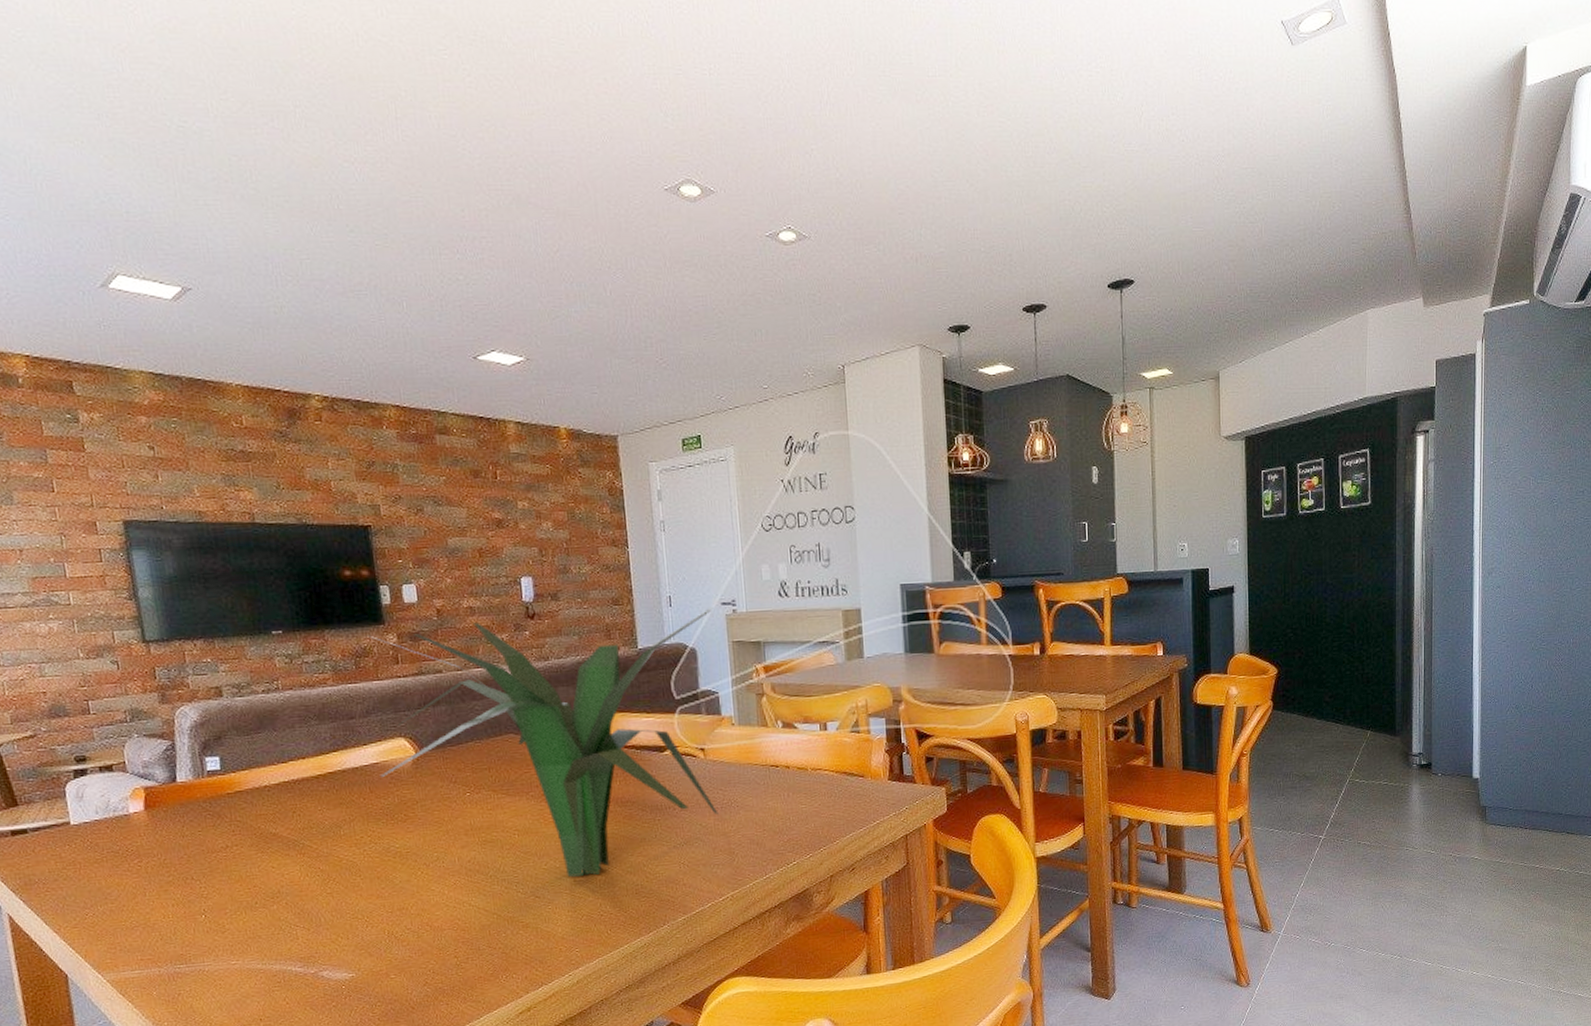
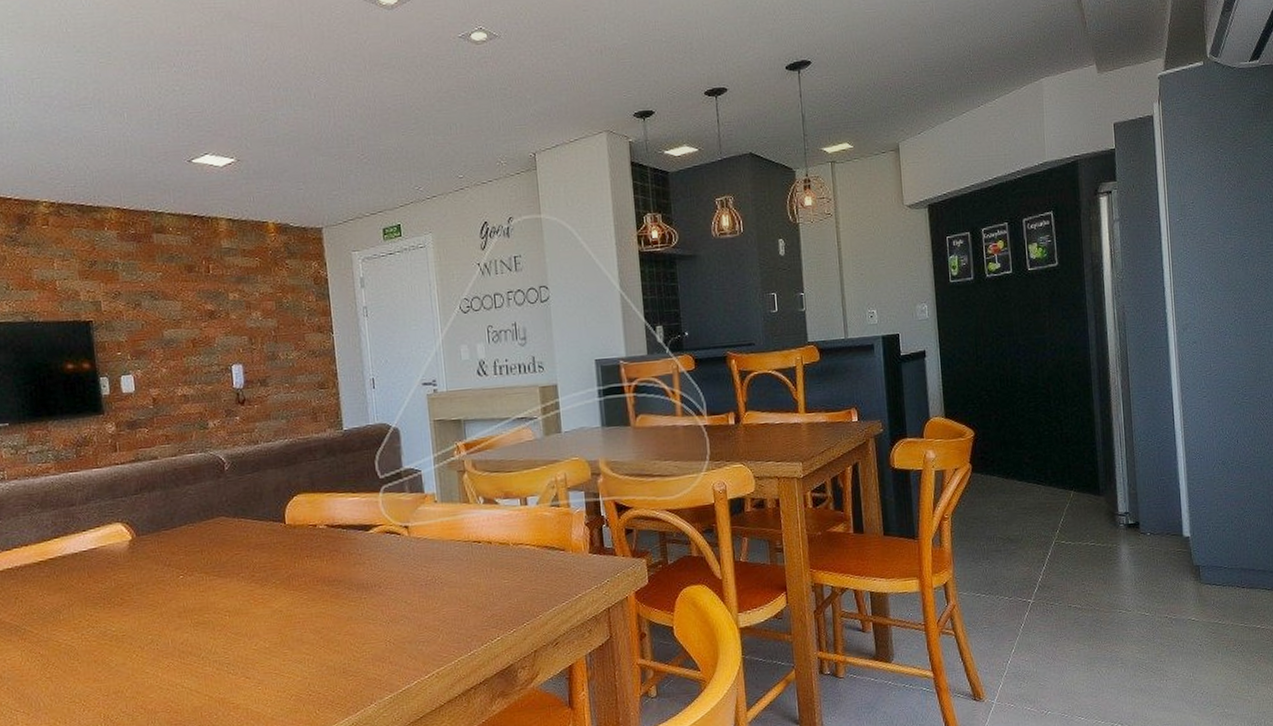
plant: present [369,606,719,877] -> none [89,387,423,657]

